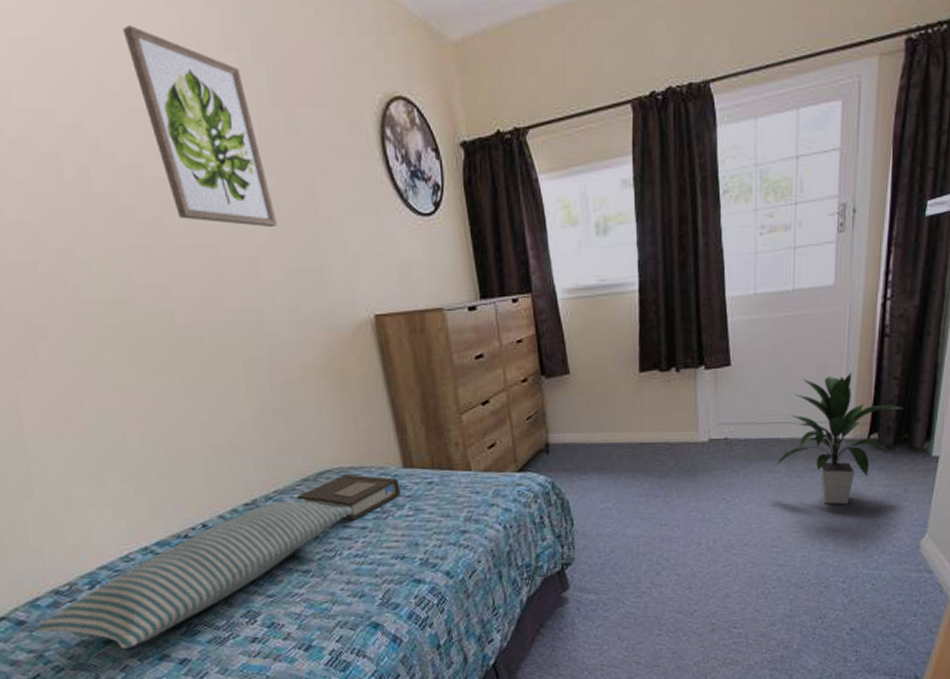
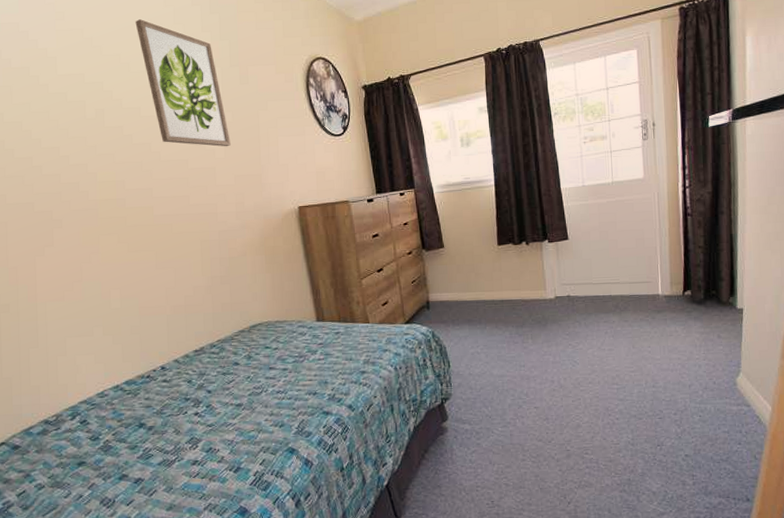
pillow: present [34,501,353,650] -> none [26,348,277,470]
book: present [296,474,401,520] -> none [234,326,314,363]
indoor plant: present [775,372,904,505] -> none [609,243,709,349]

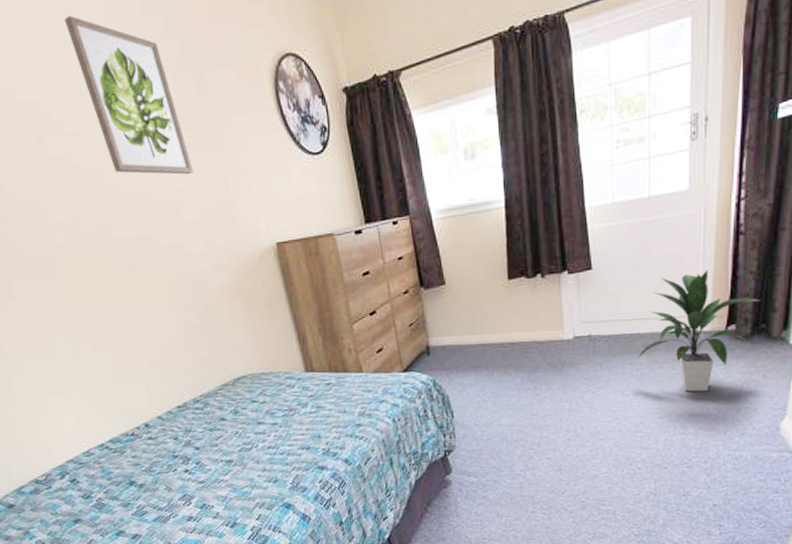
indoor plant: none [609,243,709,349] -> present [636,269,760,392]

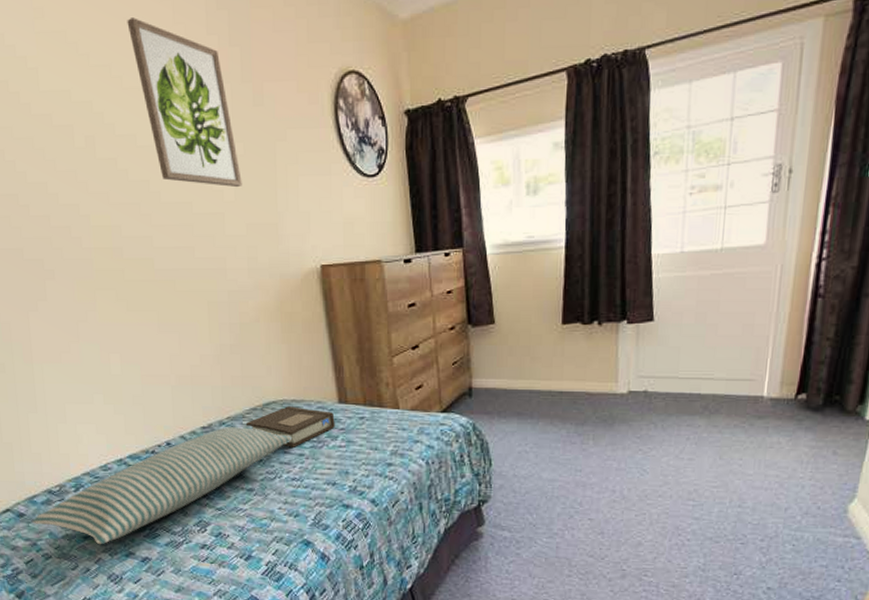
pillow: none [21,403,265,527] -> present [31,427,293,545]
book: none [219,379,304,418] -> present [245,406,335,447]
indoor plant: present [636,269,760,392] -> none [694,331,836,463]

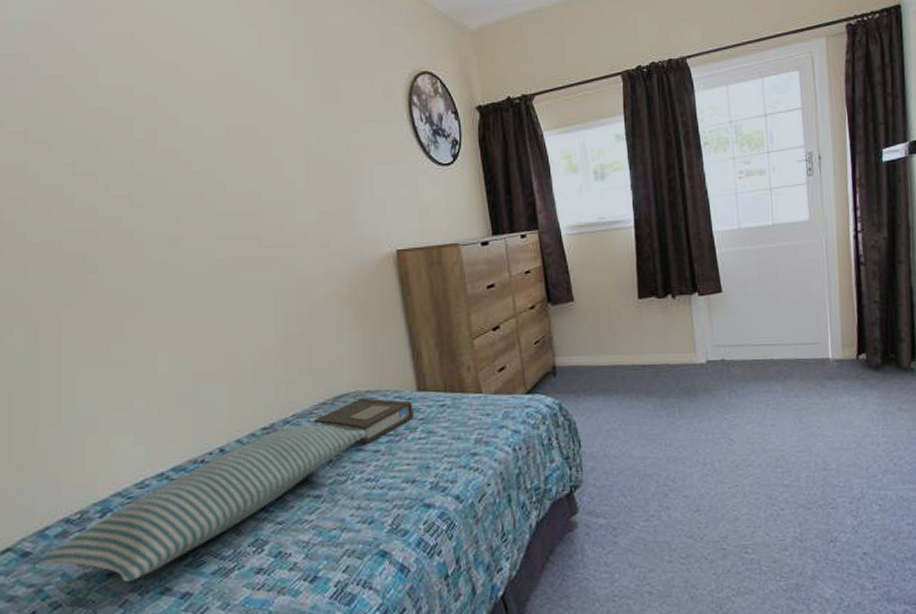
wall art: present [127,18,242,188] -> none [199,21,314,177]

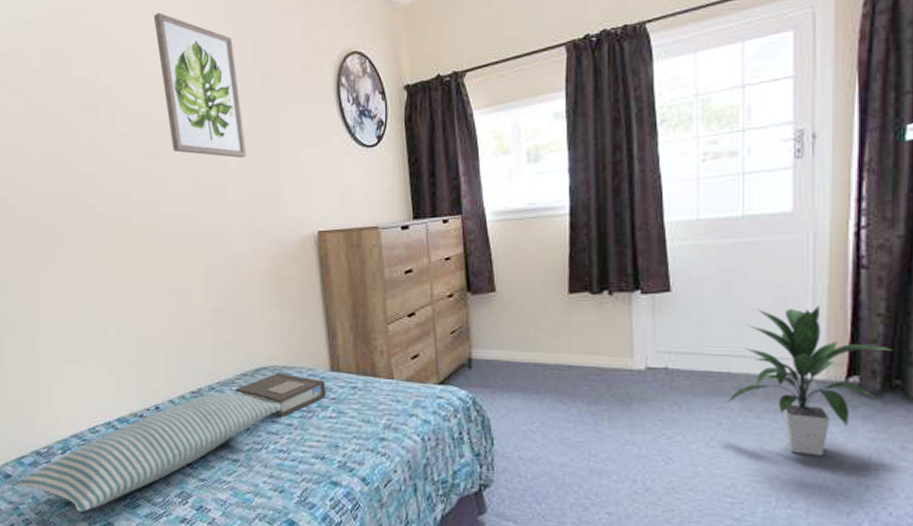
wall art: none [199,21,314,177] -> present [153,13,246,158]
indoor plant: none [771,297,887,424] -> present [726,305,892,457]

